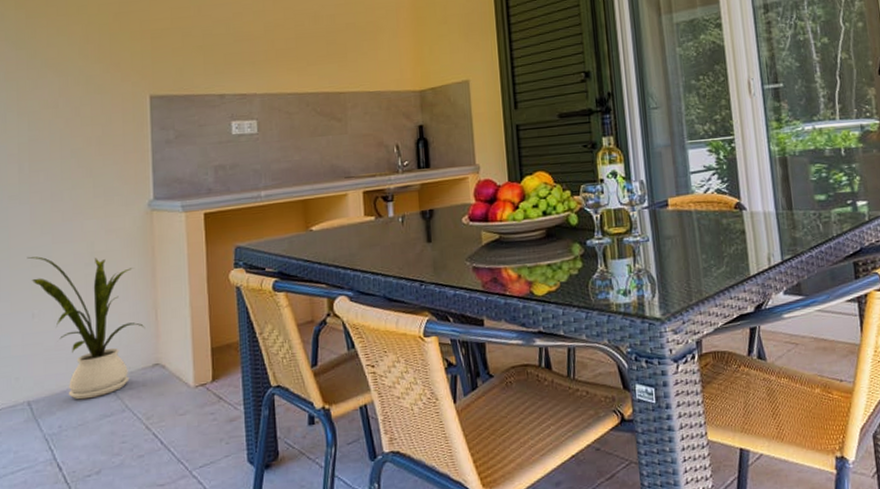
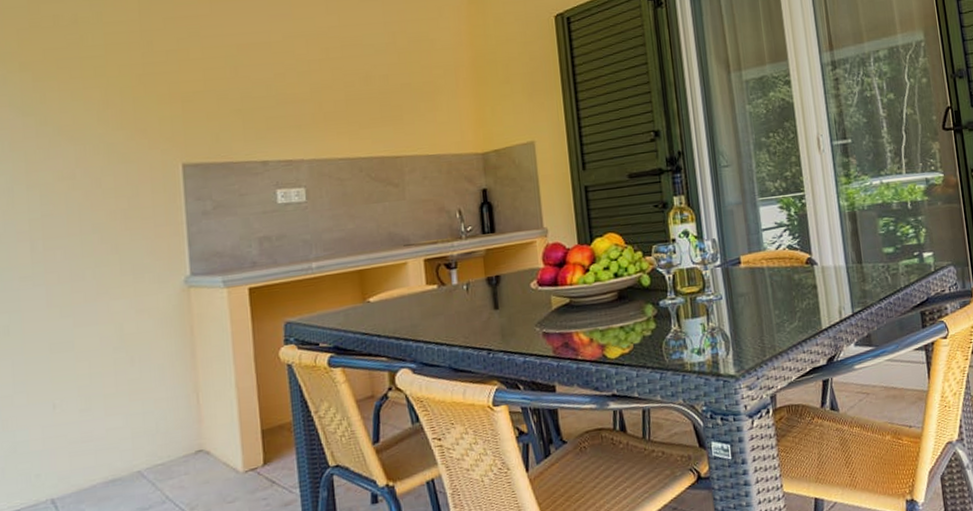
house plant: present [27,256,145,400] -> none [44,340,186,494]

